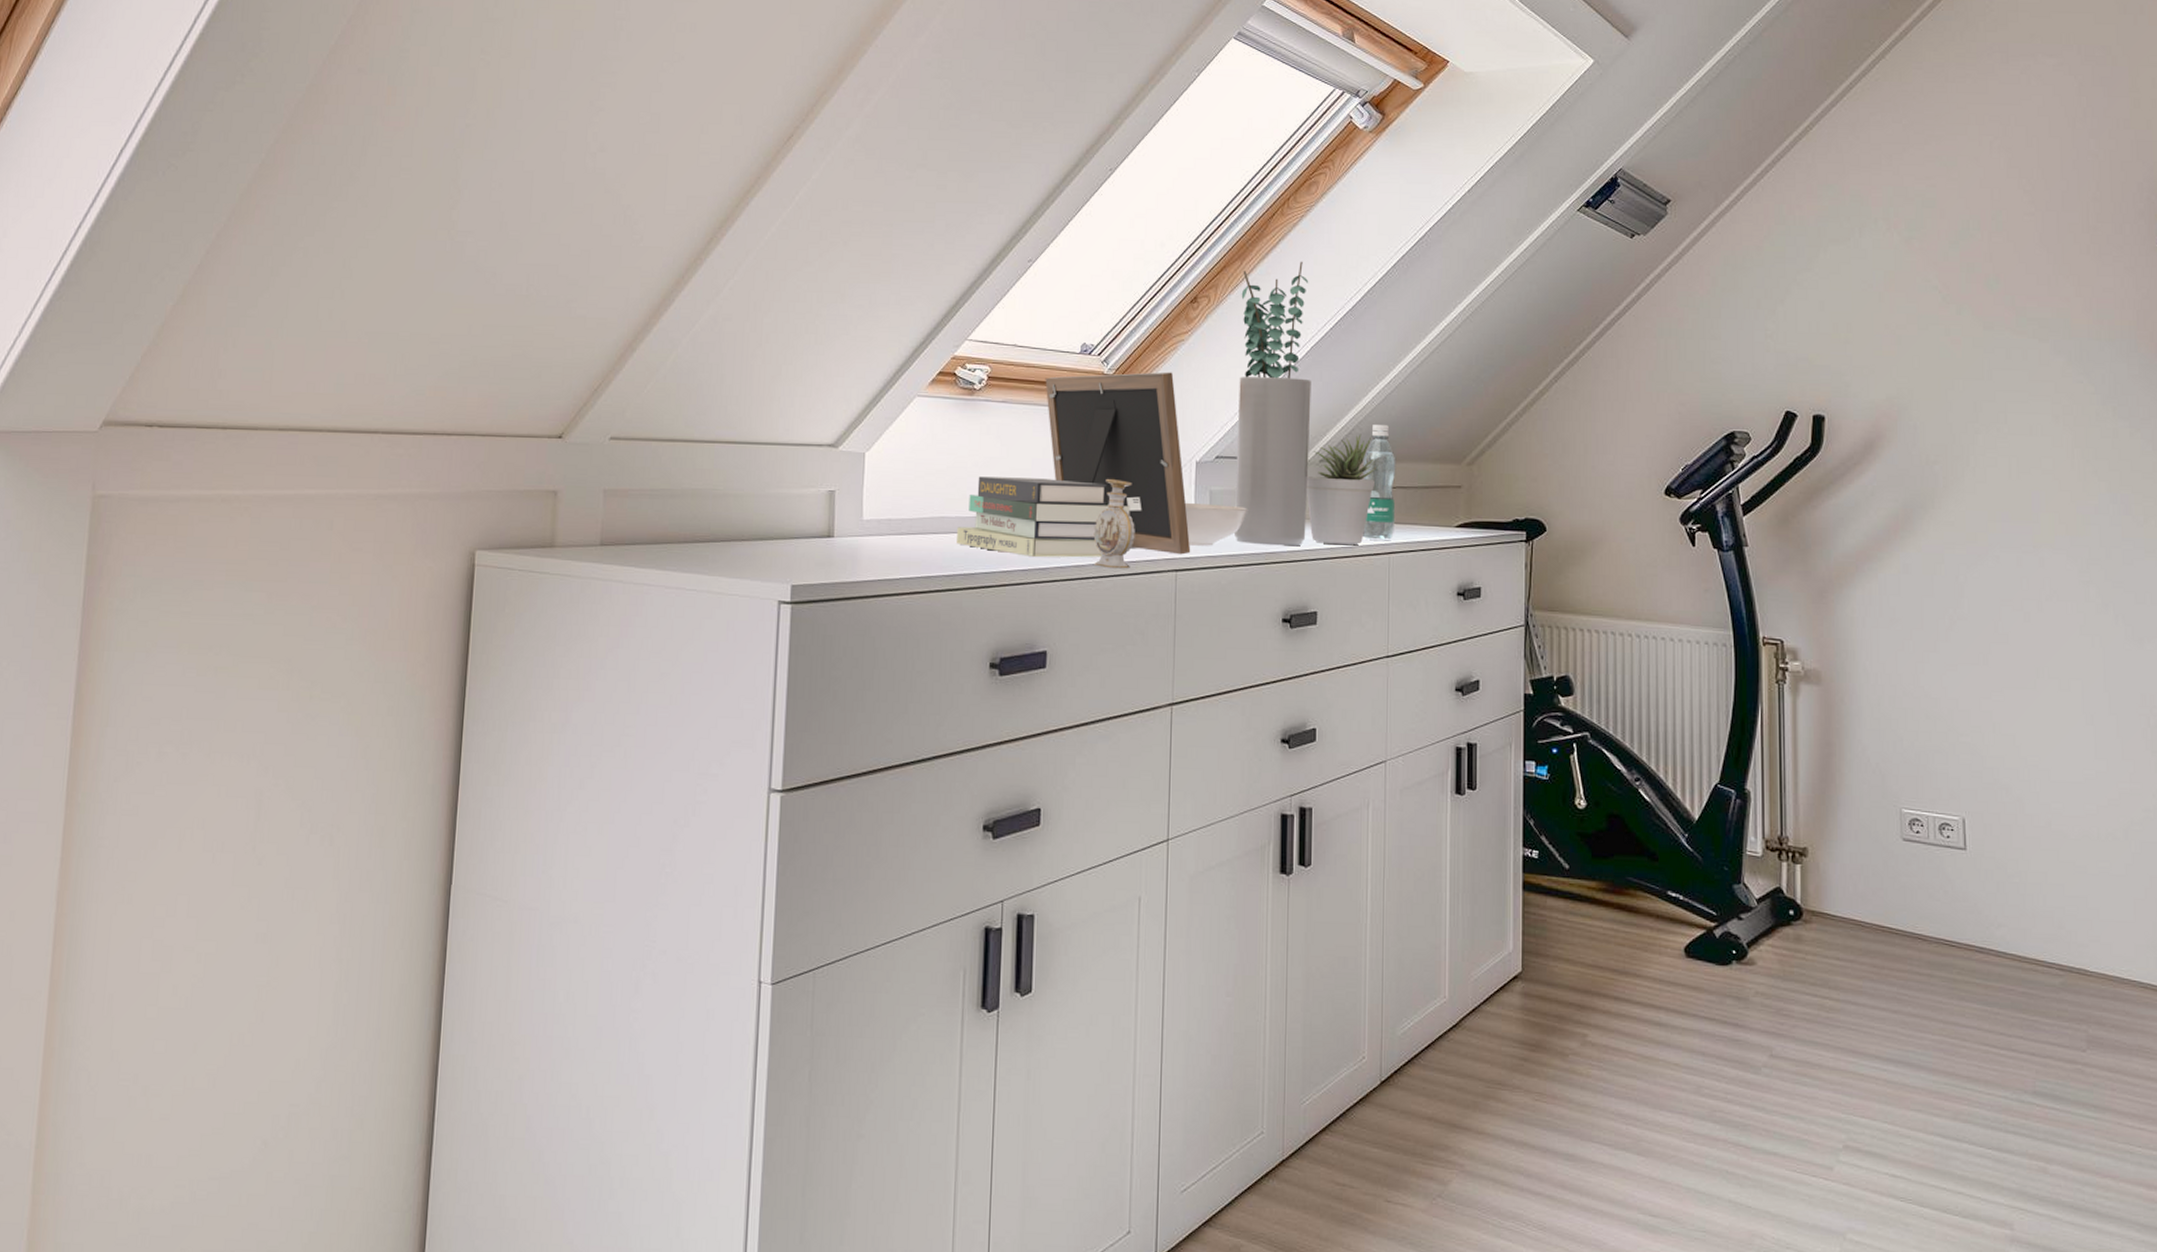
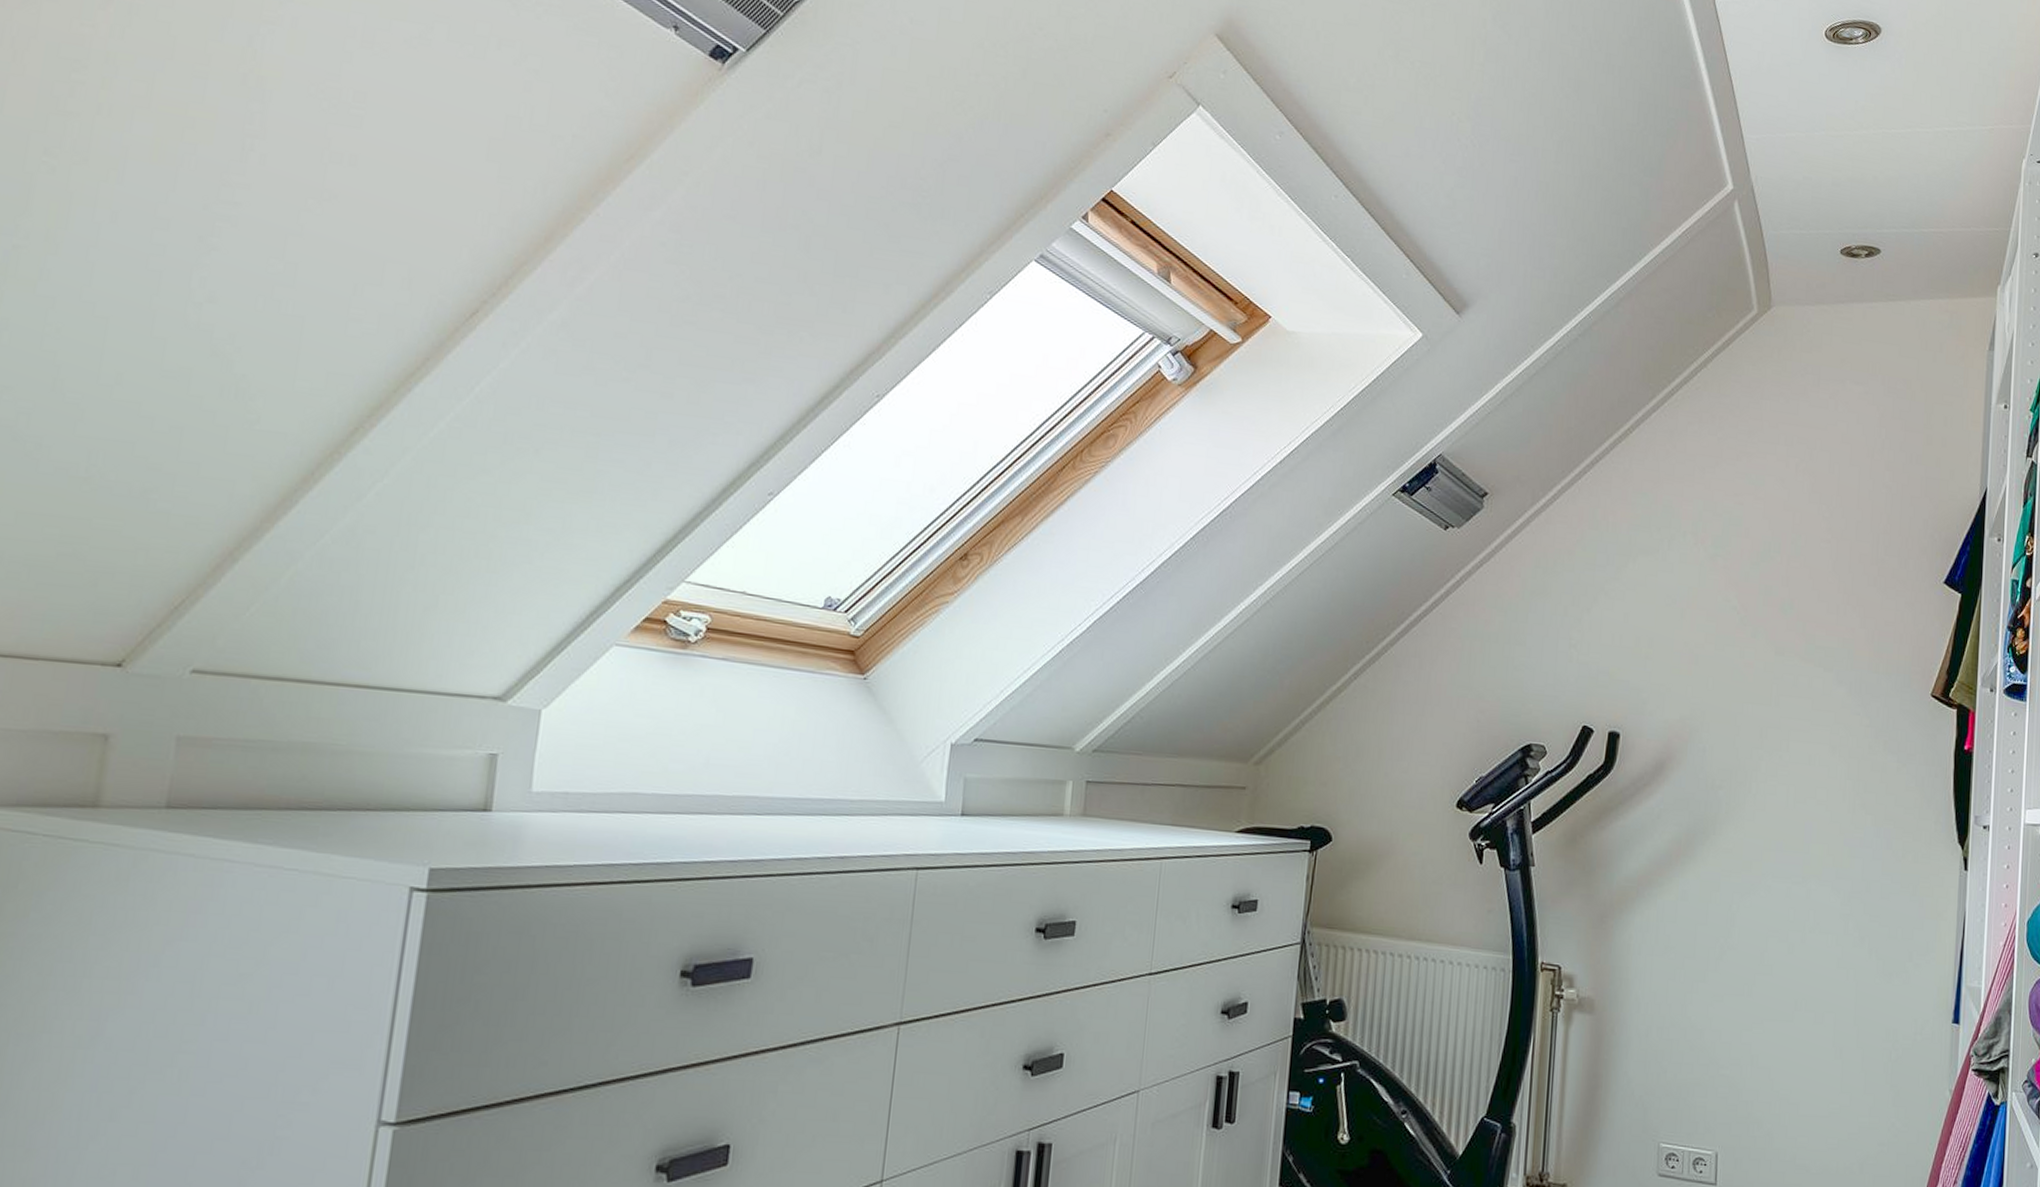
books: present [957,476,1130,558] -> none [651,747,869,850]
picture frame: present [1045,372,1191,555] -> none [777,633,937,851]
perfume bottle: present [1093,478,1135,569] -> none [819,757,874,865]
bowl: present [1184,502,1249,546] -> none [933,790,1008,842]
vase: present [1235,261,1311,546] -> none [989,522,1098,846]
potted plant: present [1306,434,1377,545] -> none [1074,723,1156,848]
bottle: present [1362,425,1396,541] -> none [1134,713,1178,845]

